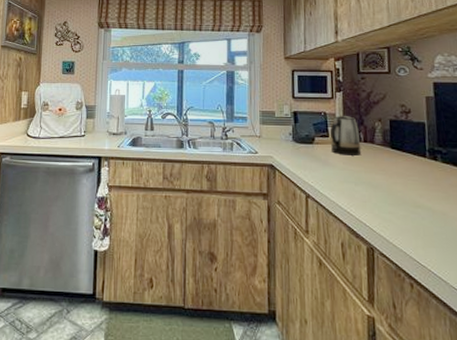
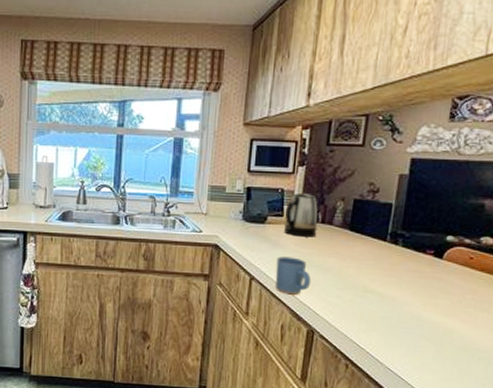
mug: none [328,174,364,212] -> present [275,256,312,295]

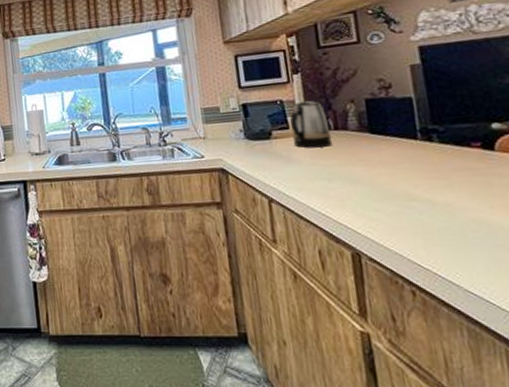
mug: present [275,256,312,295] -> none [293,171,341,214]

